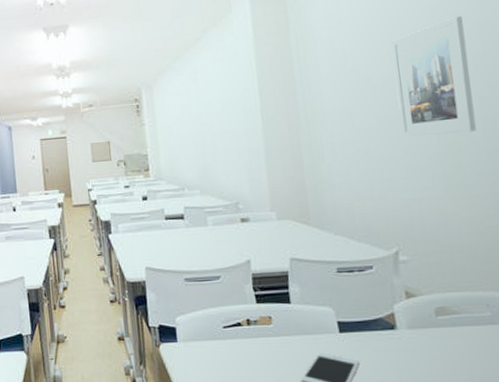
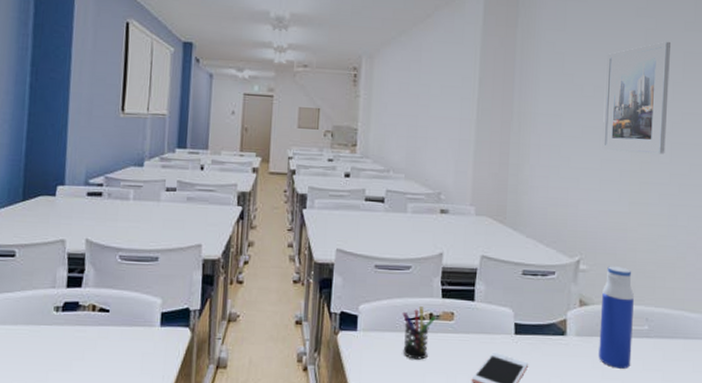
pen holder: none [219,313,254,365] -> present [402,307,436,360]
water bottle: none [429,253,478,359] -> present [599,266,634,369]

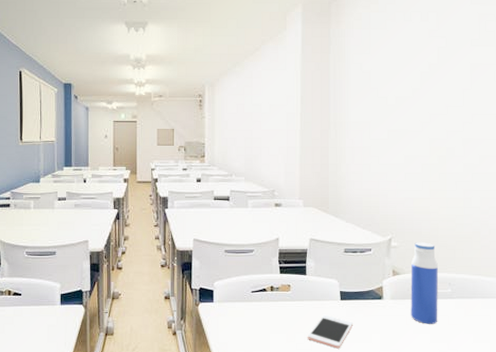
pen holder: present [402,307,436,360] -> none [249,281,276,323]
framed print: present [602,41,670,154] -> none [405,56,460,149]

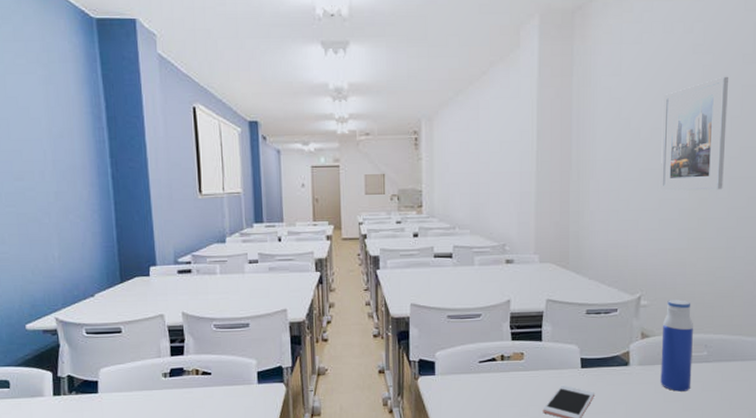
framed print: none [405,56,460,149] -> present [660,76,728,191]

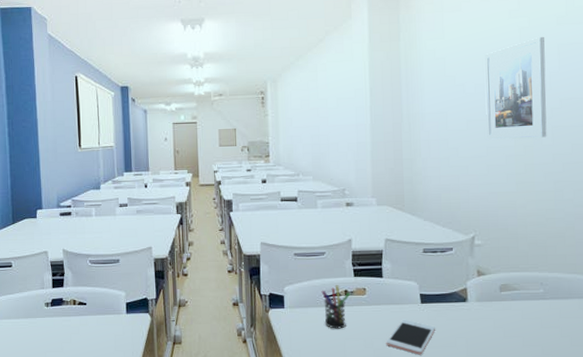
pen holder: none [475,350,507,396] -> present [321,285,351,329]
water bottle: present [660,299,693,392] -> none [497,239,530,328]

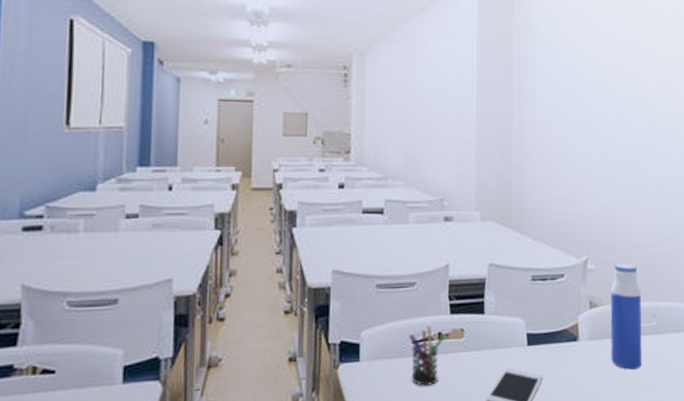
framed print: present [485,36,547,140] -> none [600,32,660,146]
water bottle: none [497,239,530,328] -> present [610,263,643,370]

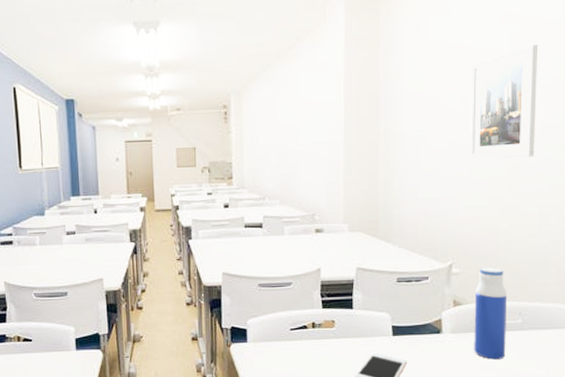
pen holder: present [408,326,445,386] -> none [287,317,318,364]
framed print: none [600,32,660,146] -> present [470,44,537,159]

